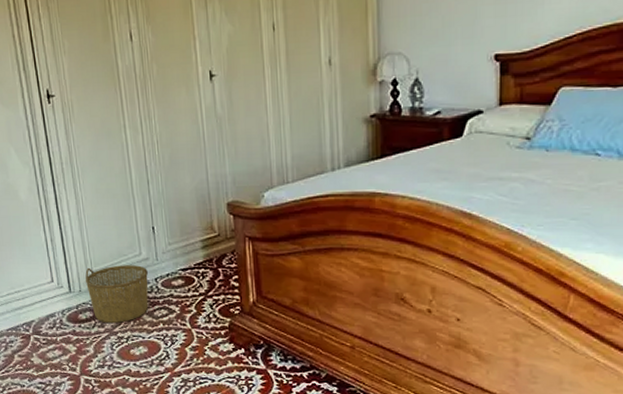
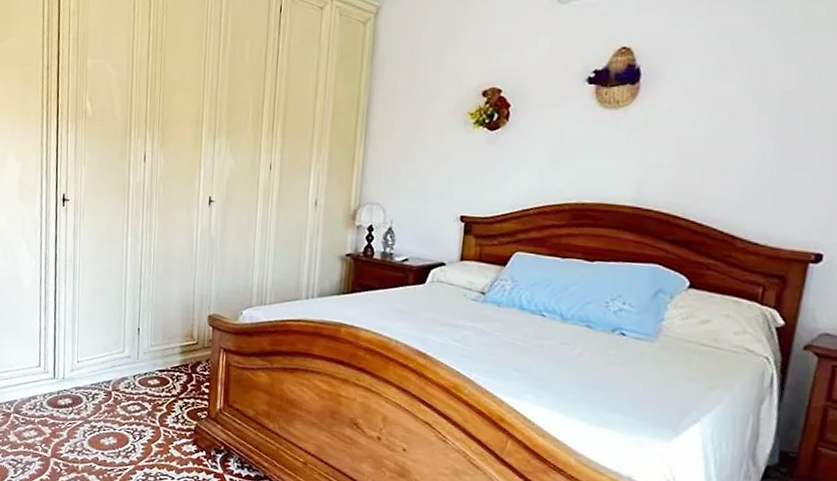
basket: present [85,265,149,324] -> none [69,357,128,413]

